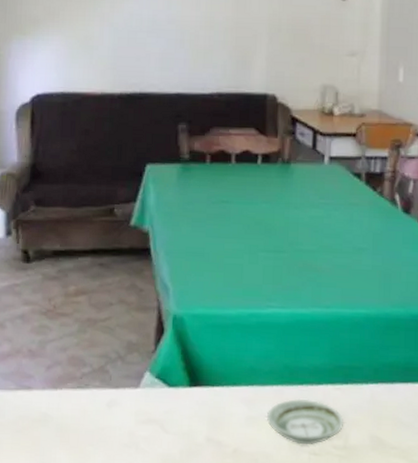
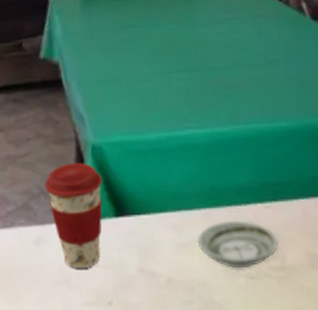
coffee cup: none [122,331,180,434] -> present [44,162,103,269]

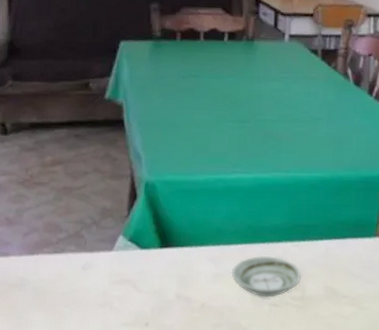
coffee cup: present [44,162,103,269] -> none [97,197,152,293]

